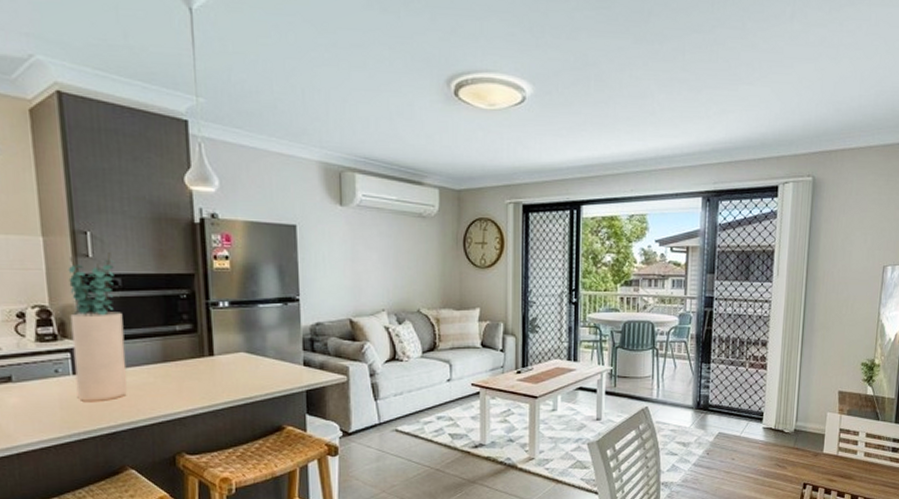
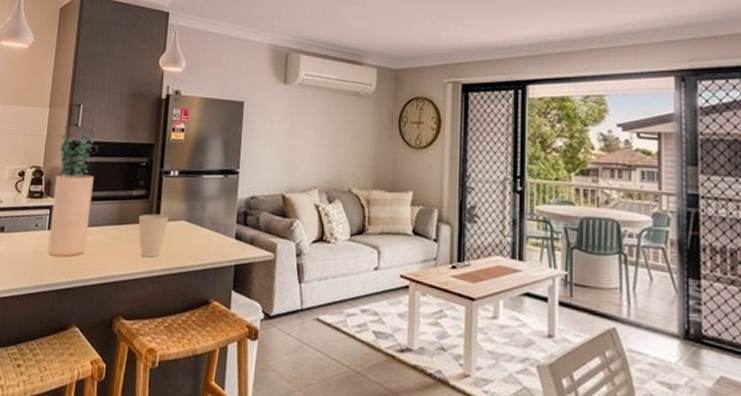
cup: none [188,348,225,392] -> present [138,214,169,258]

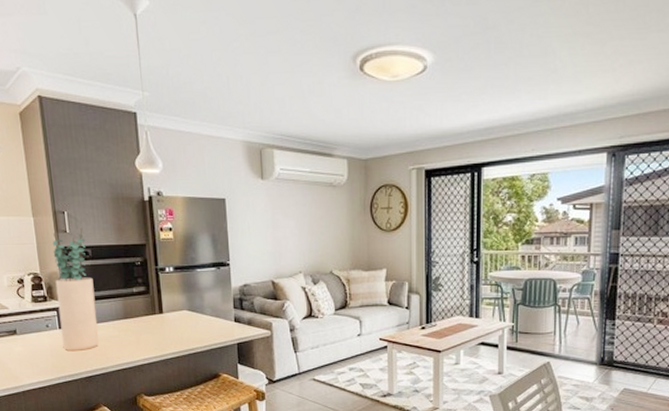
cup: present [138,214,169,258] -> none [143,307,172,344]

